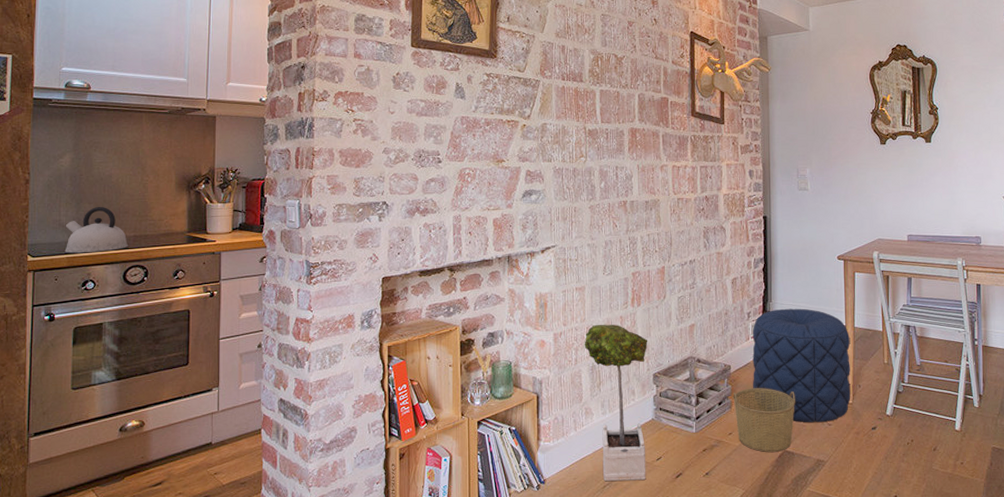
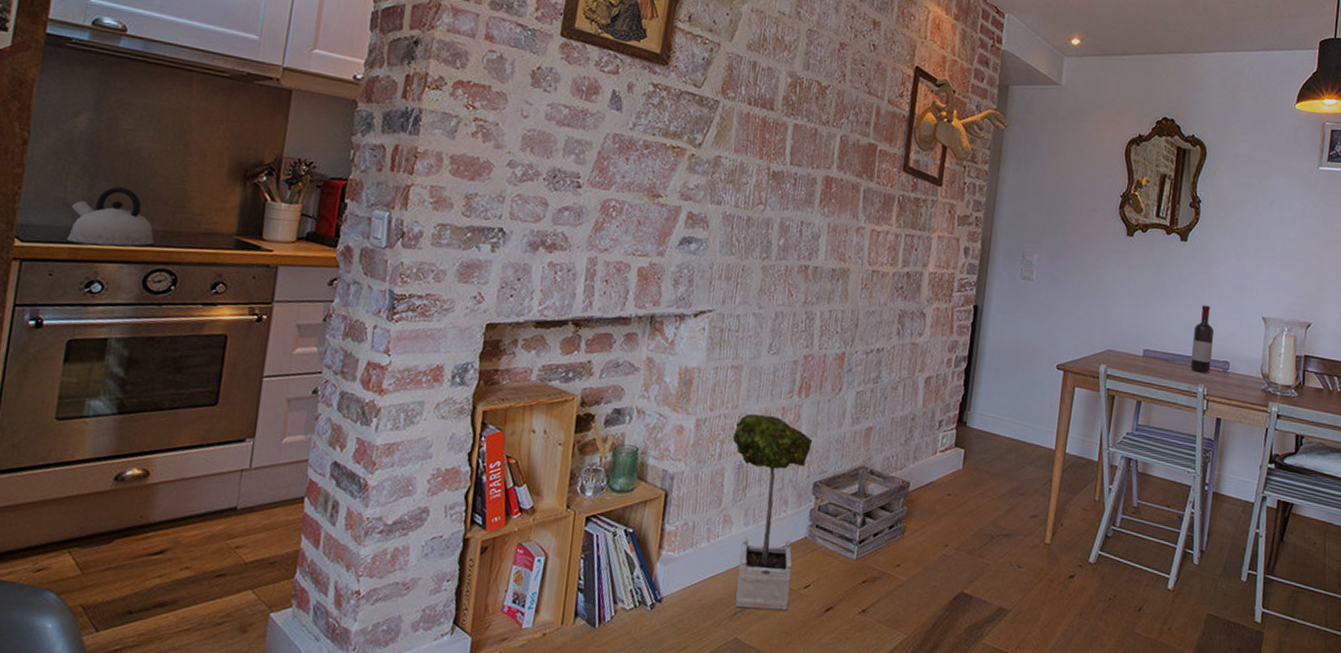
basket: present [733,388,795,452] -> none [907,512,983,593]
pouf: present [752,308,851,423] -> none [933,420,1058,563]
wine bottle: none [947,193,966,249] -> present [1191,305,1215,374]

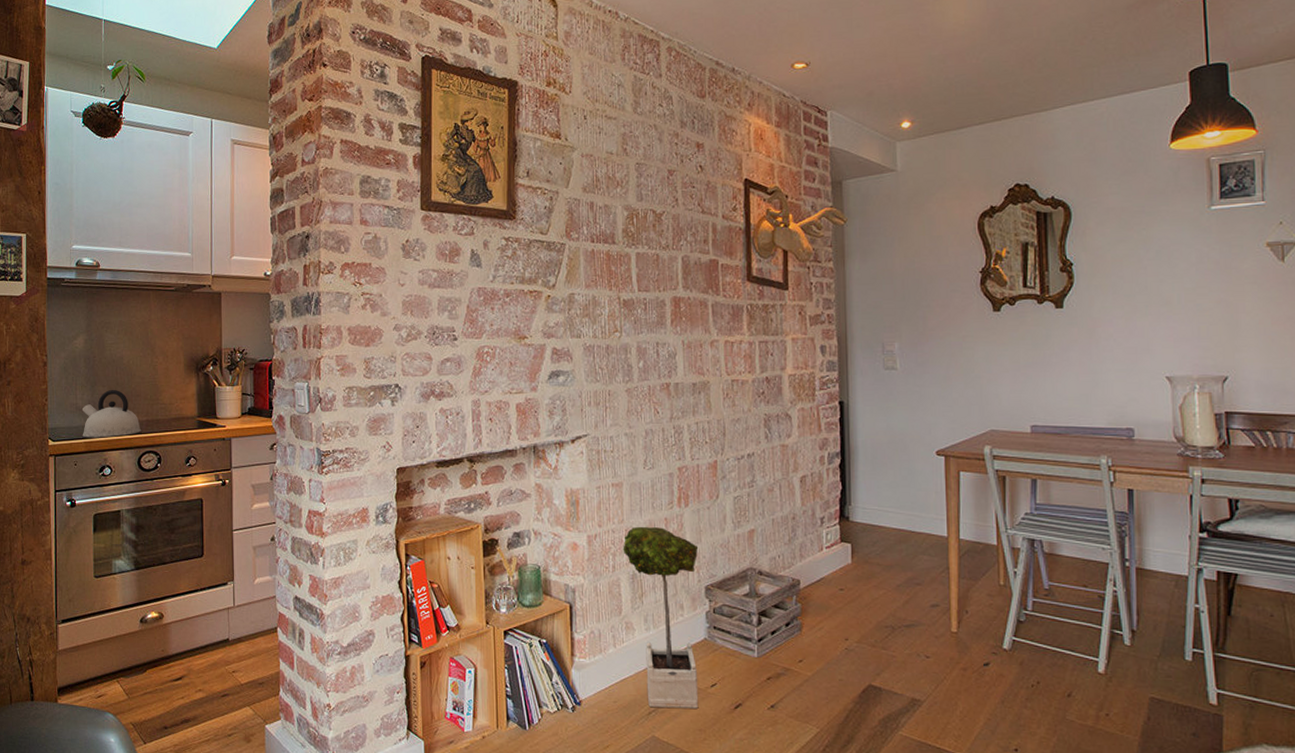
wine bottle: present [1191,305,1215,374] -> none [1086,372,1112,444]

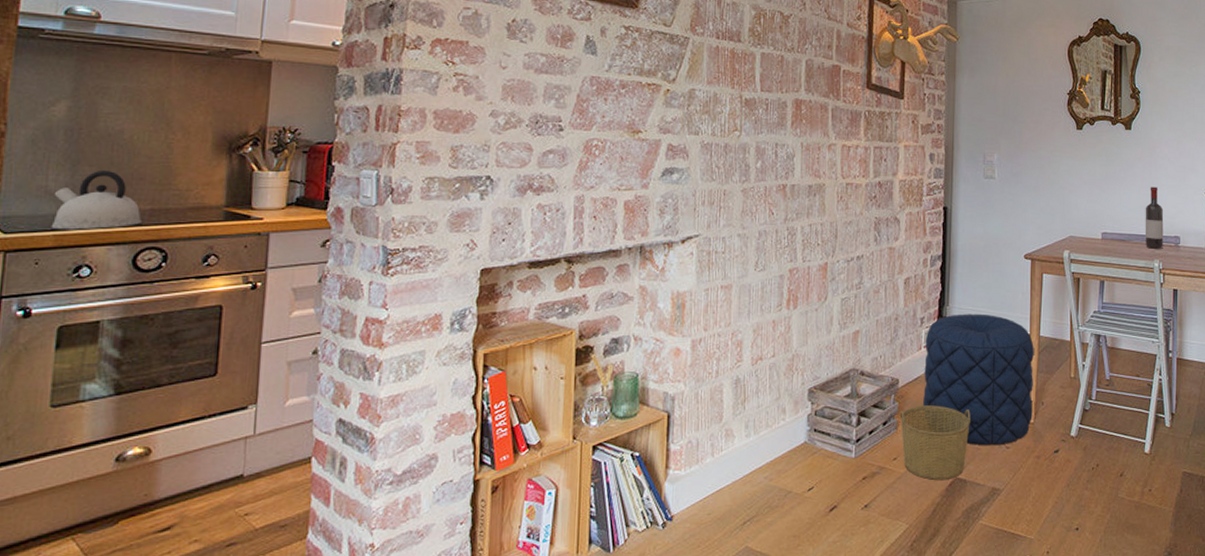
potted tree: present [623,526,699,708] -> none [728,329,804,516]
basket: none [803,608,883,686] -> present [899,405,971,480]
pouf: none [826,514,955,654] -> present [923,314,1034,446]
wine bottle: none [1086,372,1112,444] -> present [1145,186,1164,250]

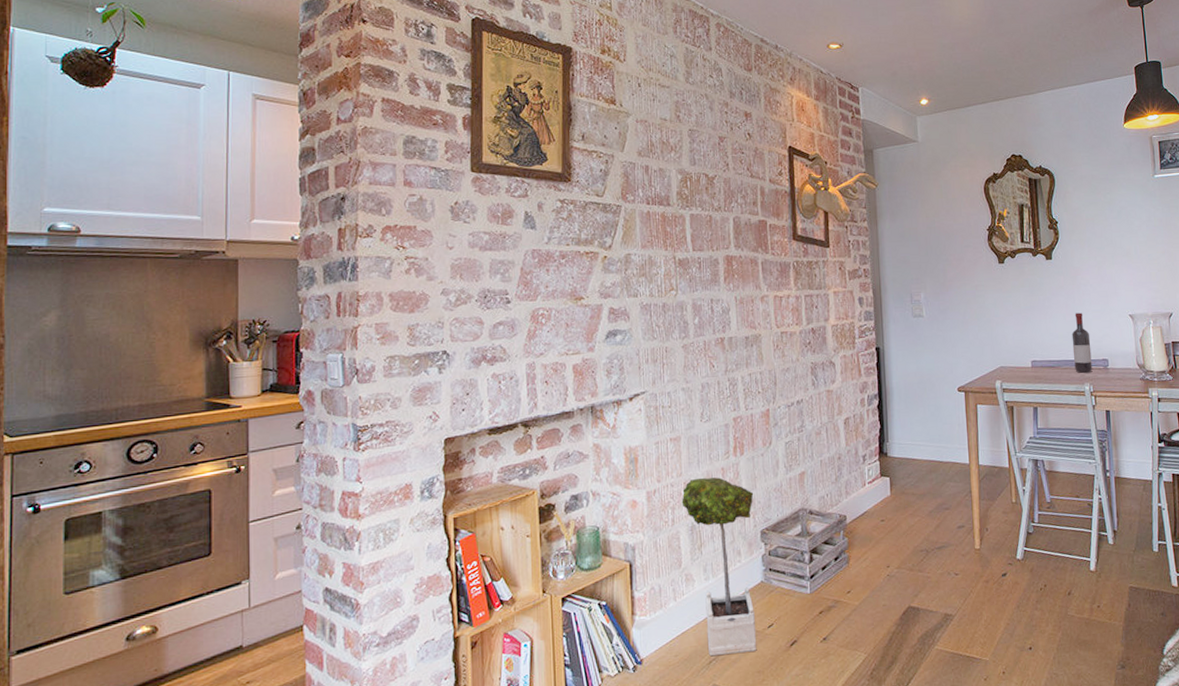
kettle: present [51,169,143,230] -> none [51,371,133,431]
potted tree: none [728,329,804,516] -> present [681,477,757,656]
basket: present [899,405,971,480] -> none [850,538,919,610]
pouf: present [923,314,1034,446] -> none [868,447,978,574]

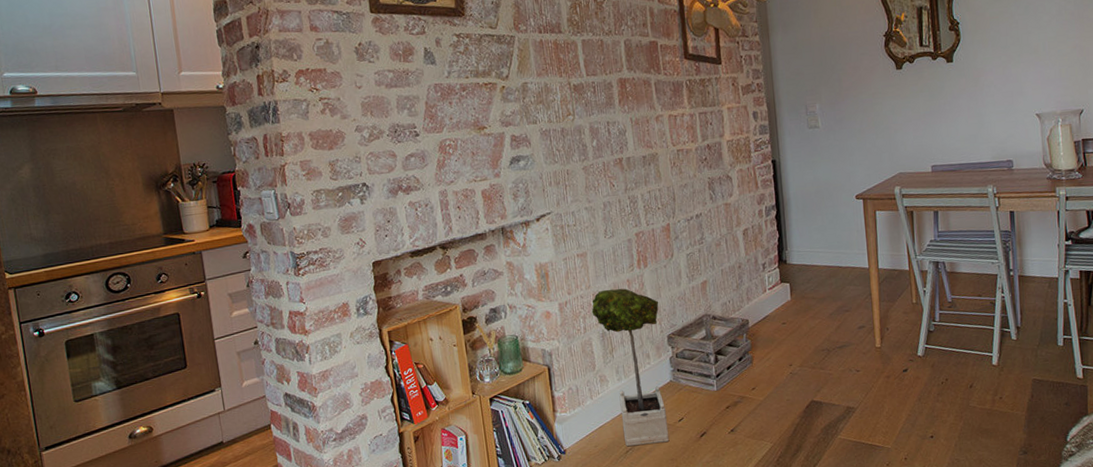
wine bottle: present [1071,312,1093,374] -> none [974,114,996,176]

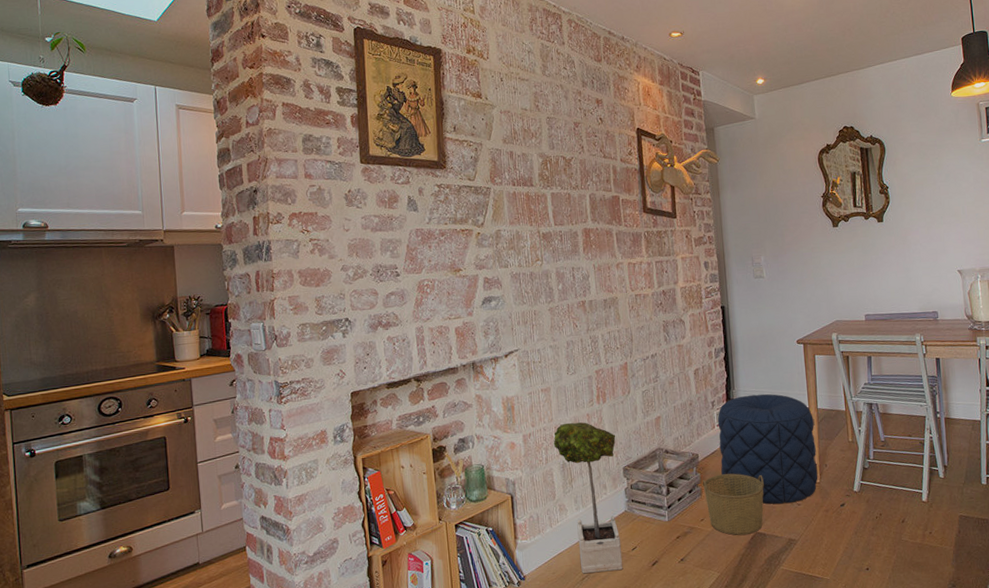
basket: none [753,339,820,404] -> present [702,473,764,535]
pouf: none [769,254,879,371] -> present [717,393,818,504]

